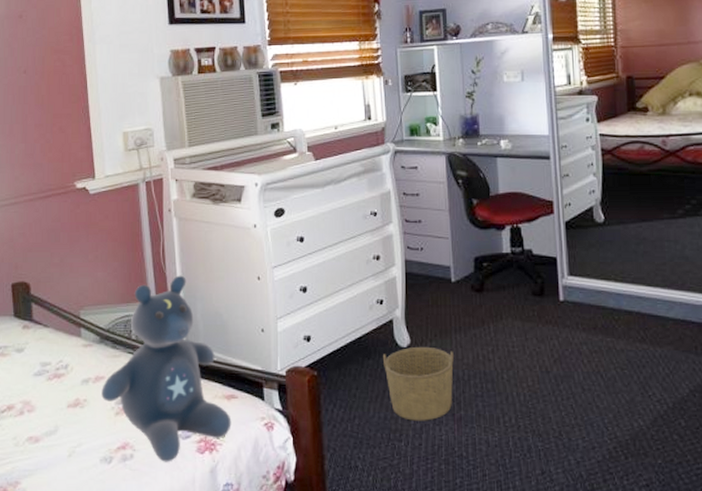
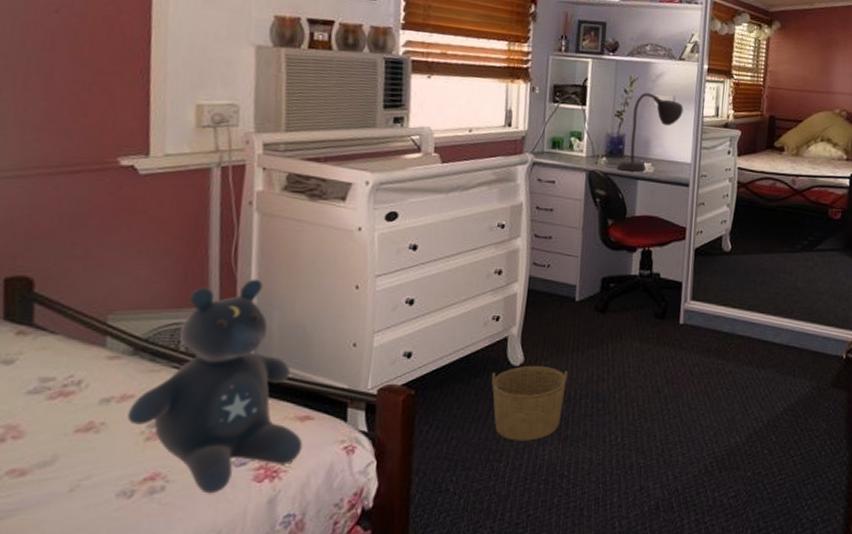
desk lamp: none [475,70,534,150] -> present [617,92,684,172]

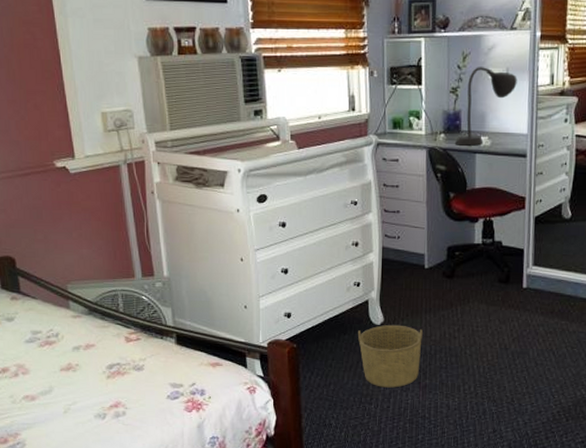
stuffed bear: present [127,279,303,494] -> none [92,254,217,419]

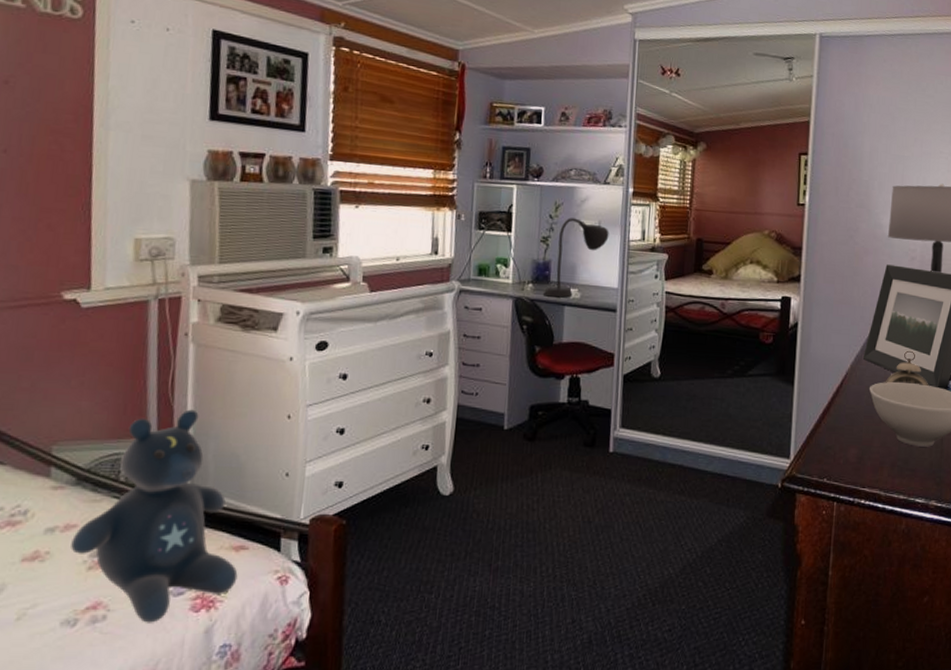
stuffed bear: none [92,254,217,419] -> present [71,409,238,623]
basket: present [357,324,423,388] -> none [421,495,498,572]

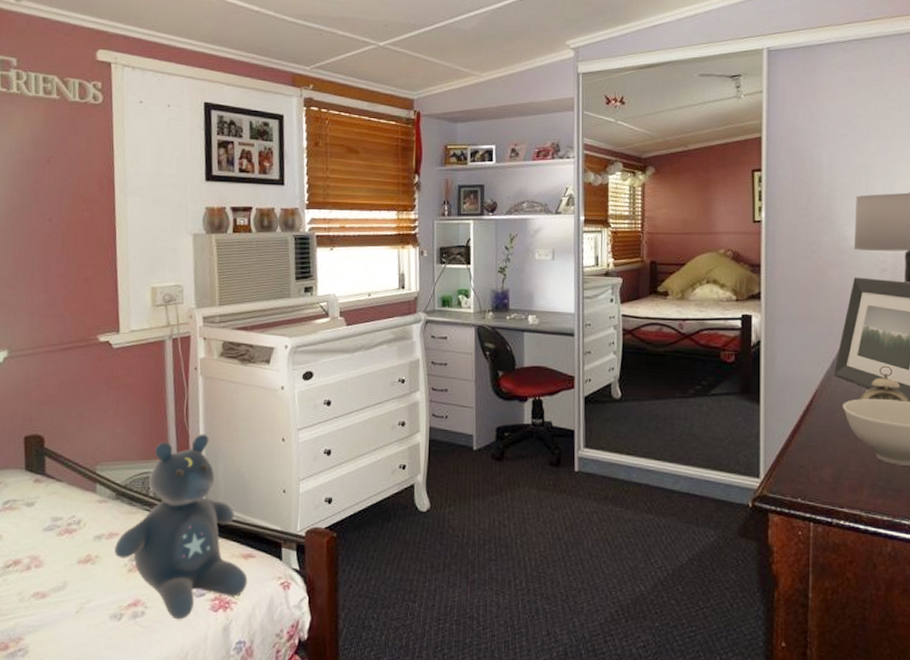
desk lamp: present [544,218,609,298] -> none [504,248,563,324]

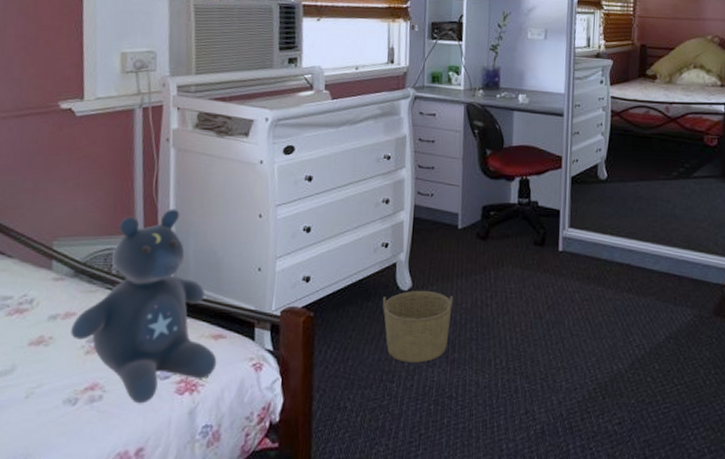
basket: none [402,511,471,583] -> present [382,290,453,363]

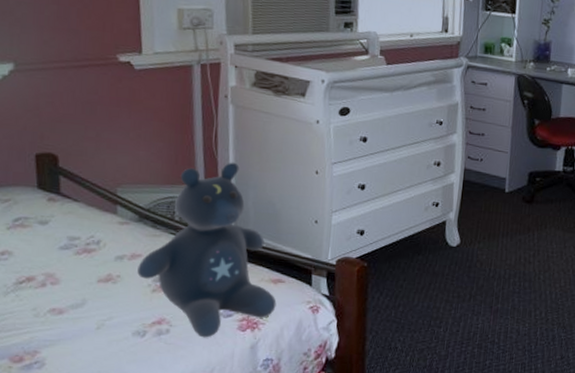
basket: present [382,290,453,363] -> none [432,247,498,312]

